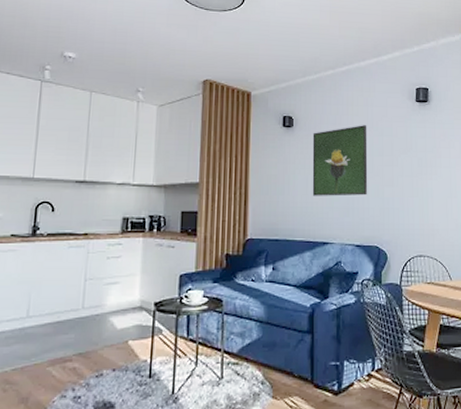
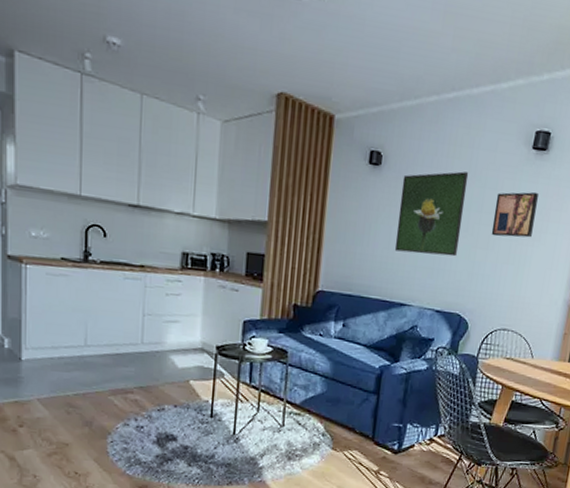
wall art: none [393,135,429,175] -> present [491,191,538,238]

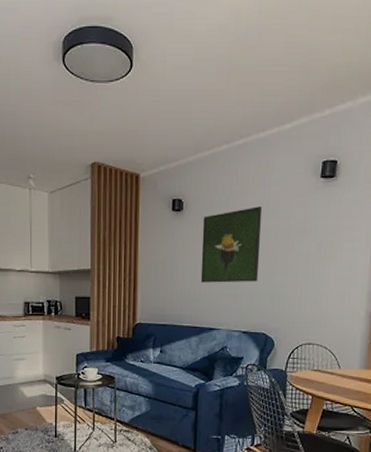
wall art: present [491,191,538,238] -> none [288,215,330,260]

